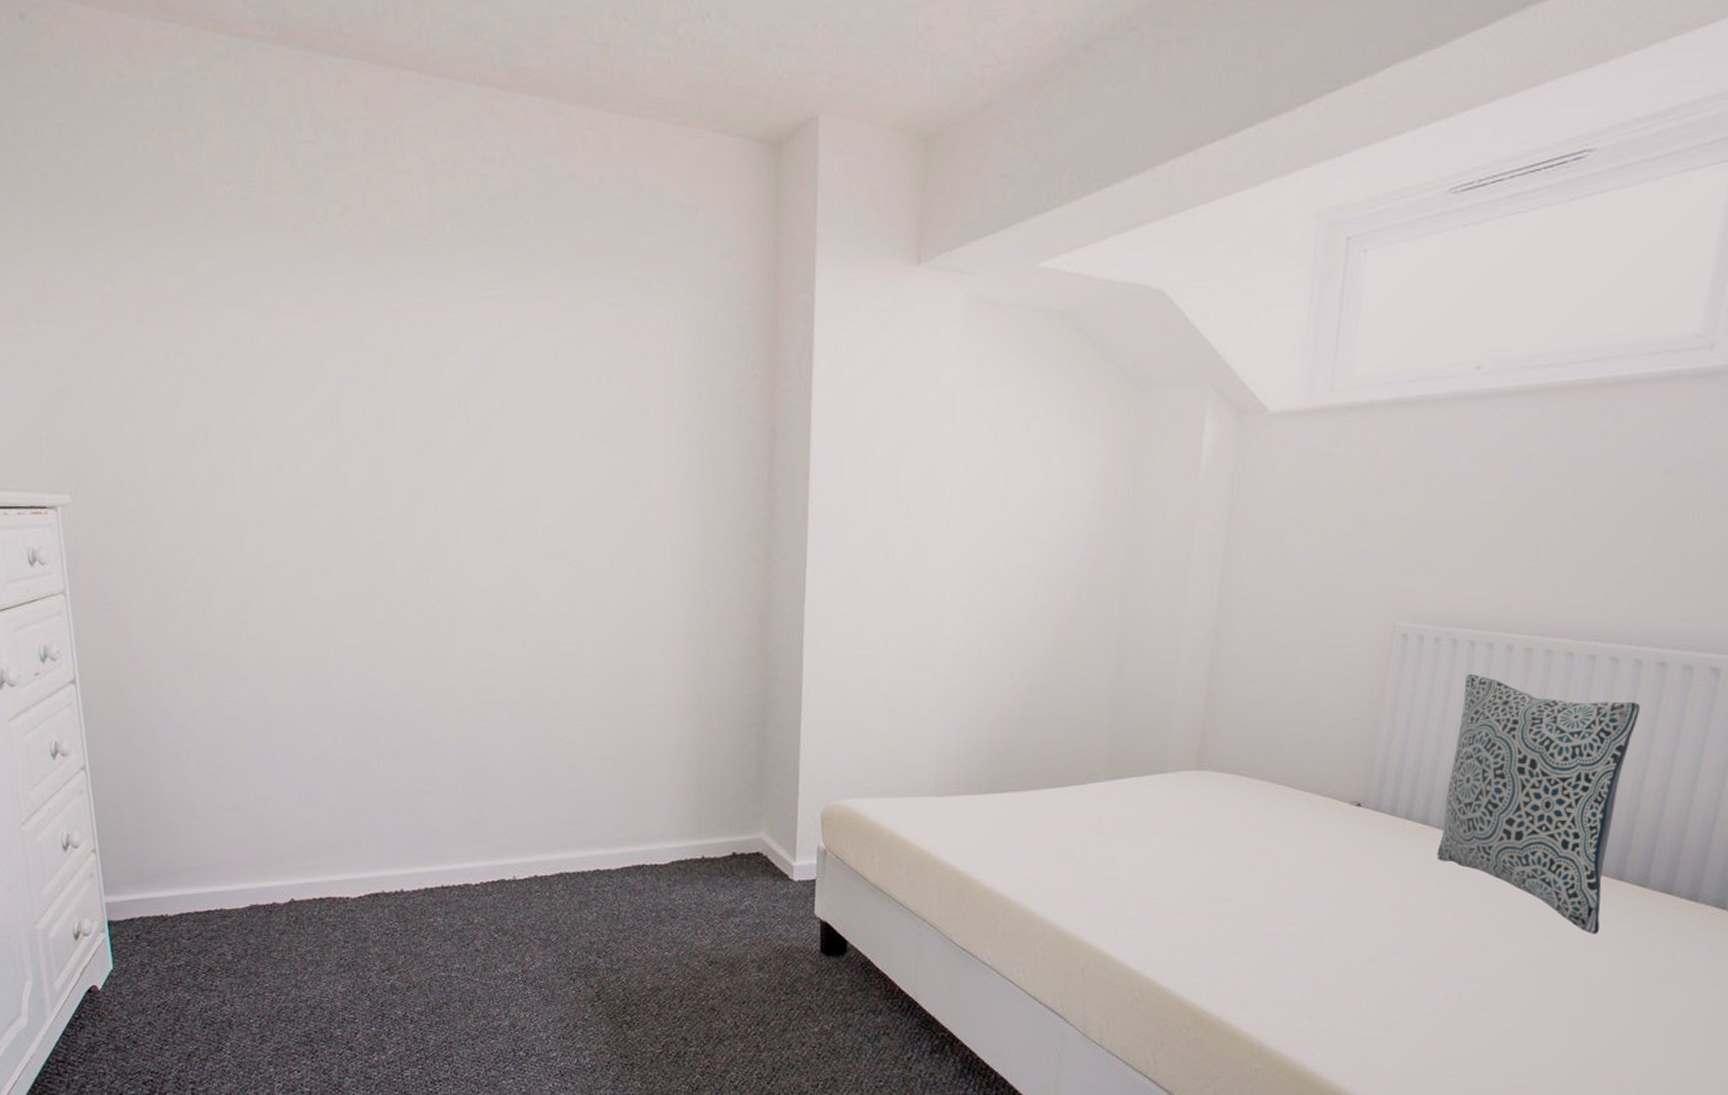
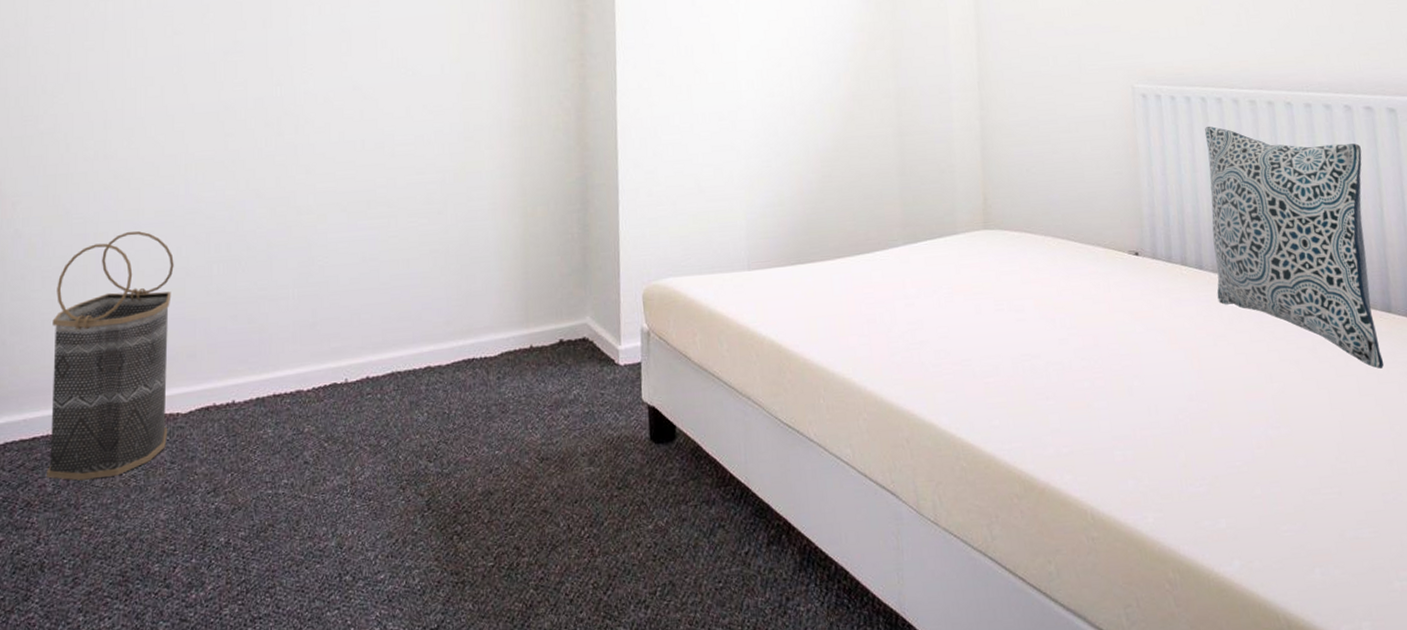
basket: none [213,718,339,952] -> present [47,231,174,481]

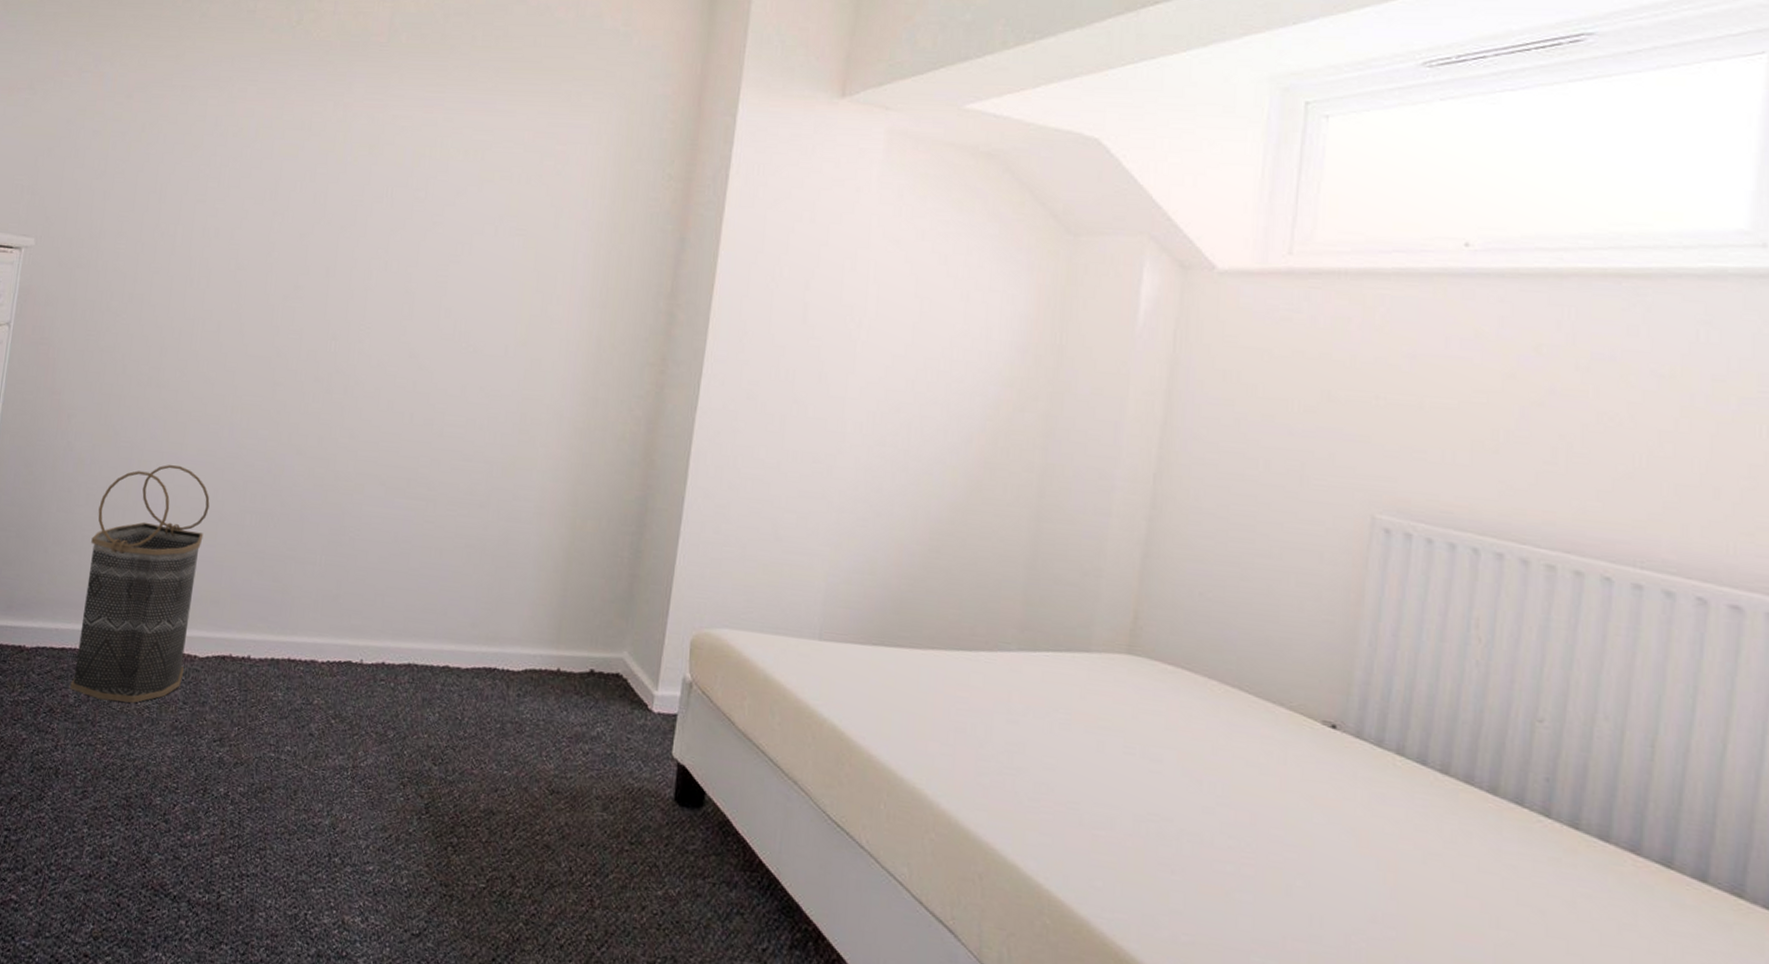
pillow: present [1204,126,1384,369] -> none [1440,586,1710,951]

